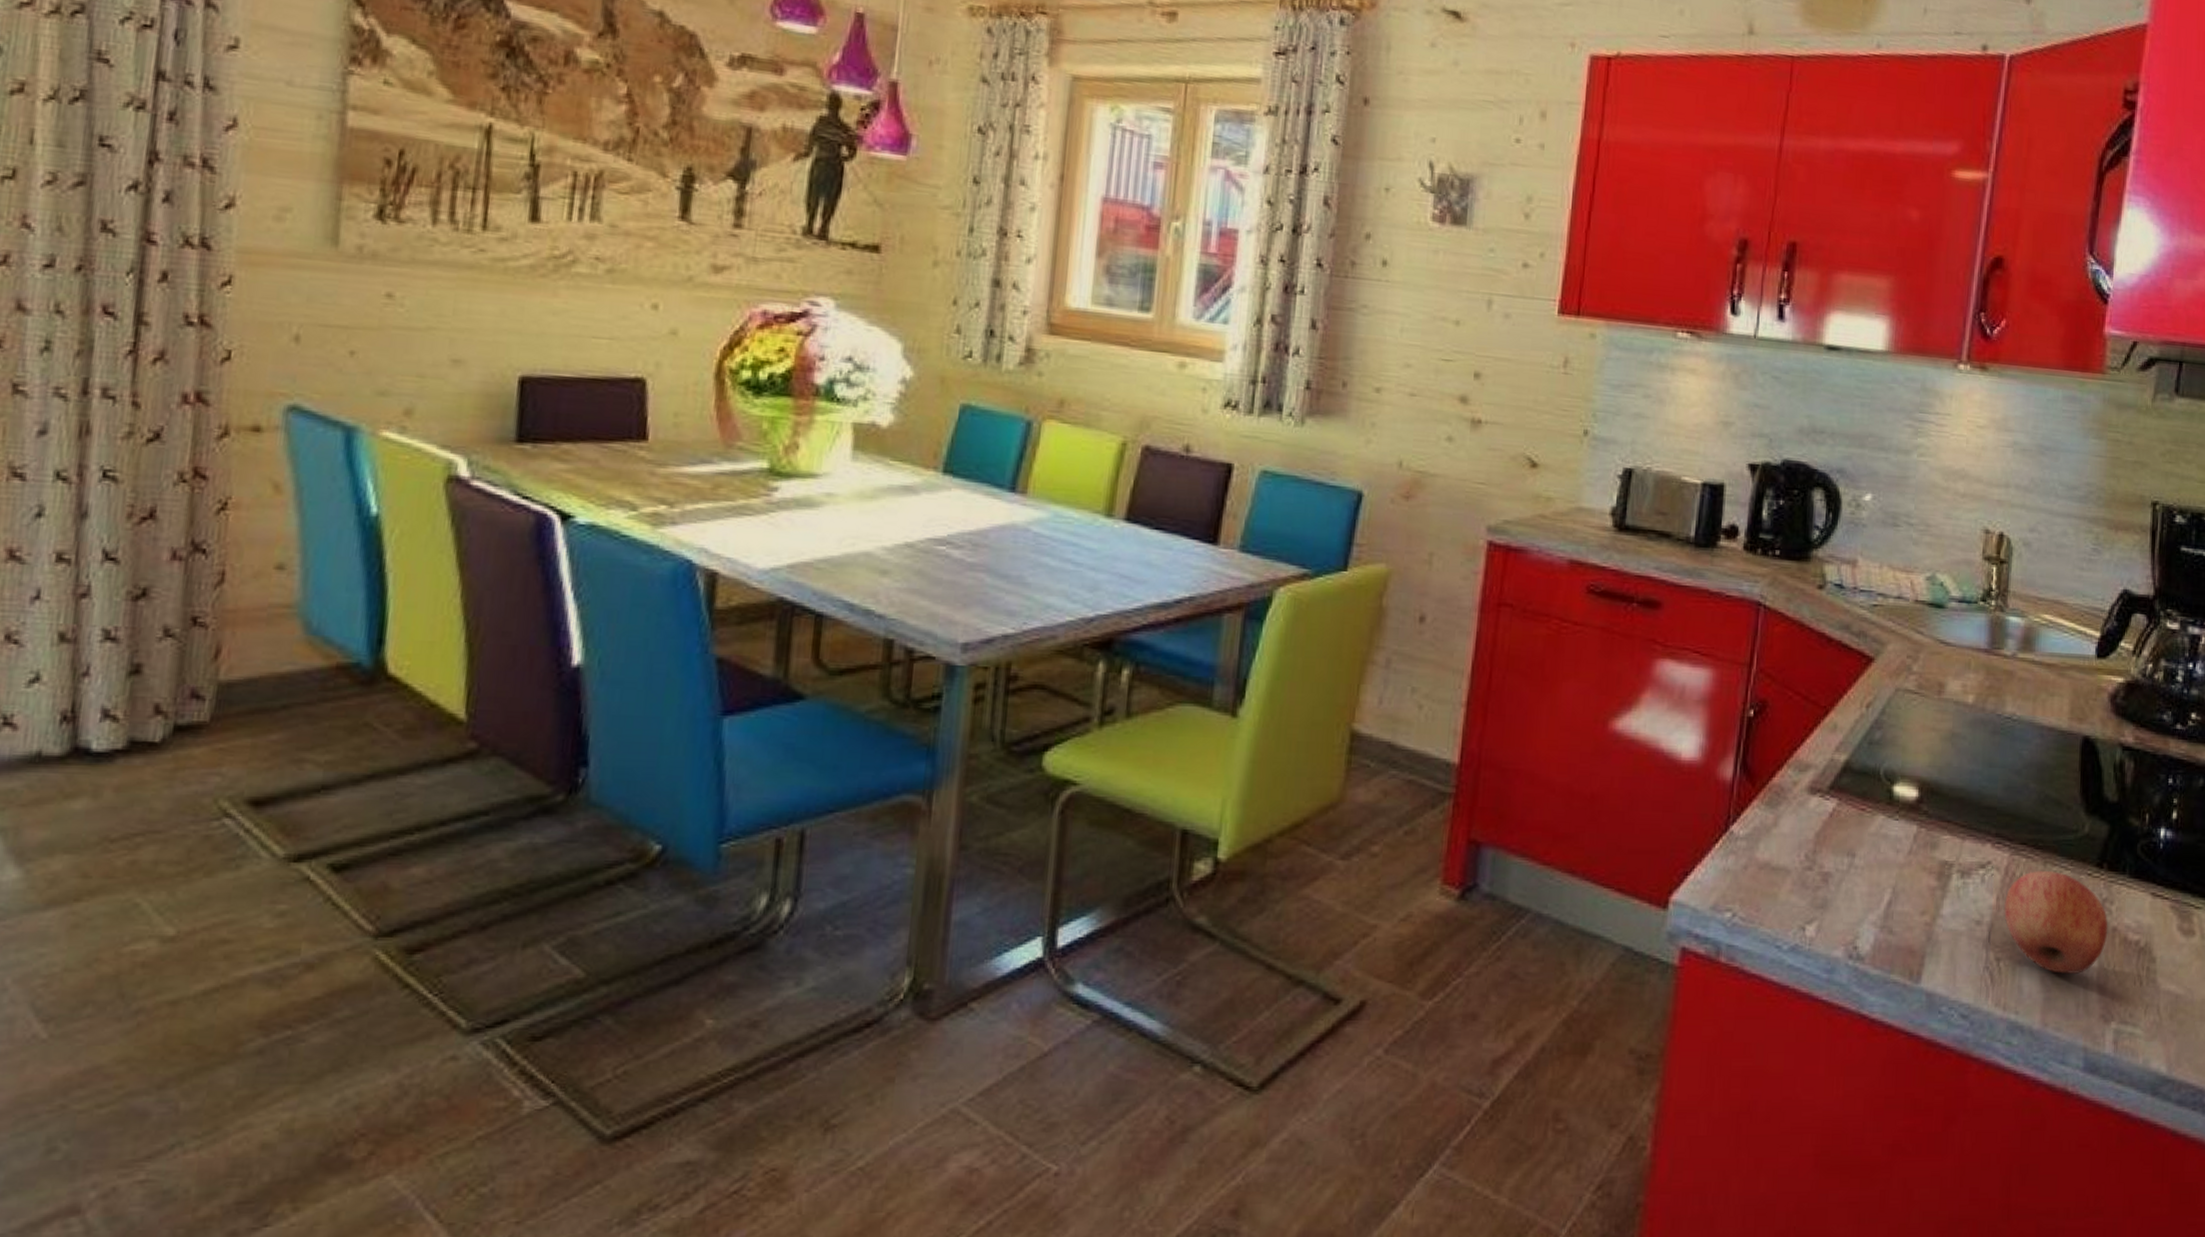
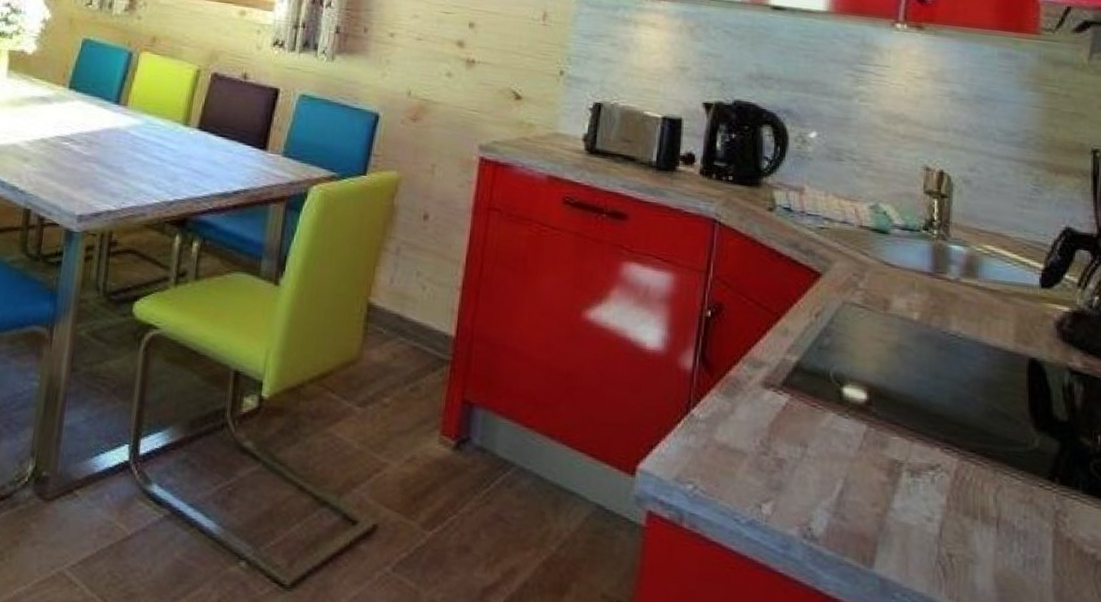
fruit: present [2004,871,2108,974] -> none [955,477,1063,578]

